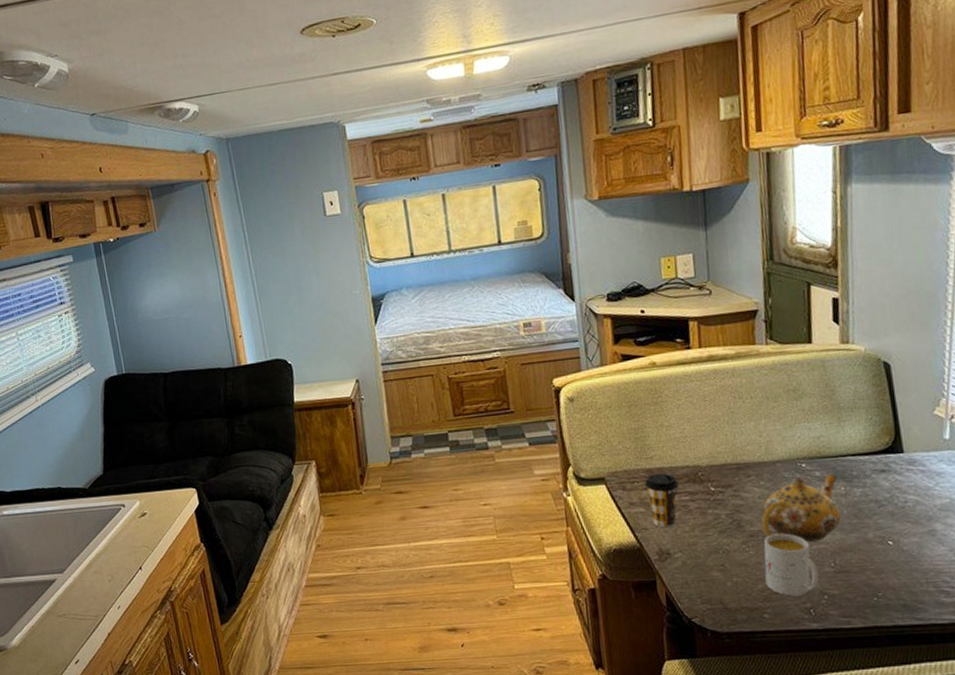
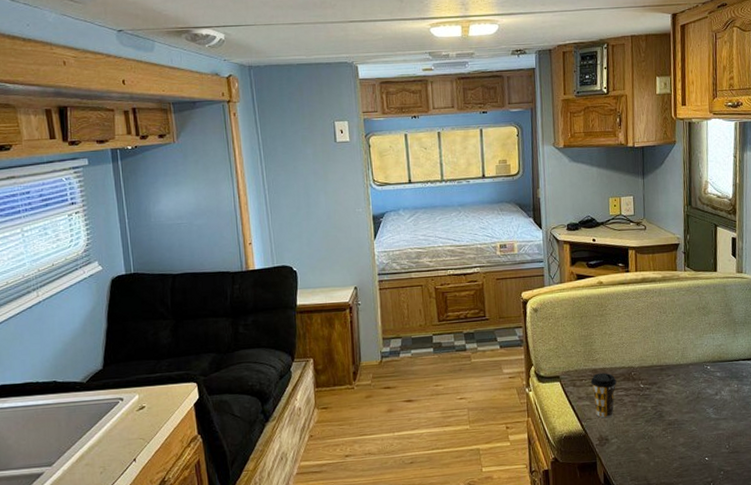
teapot: present [761,474,841,542] -> none [677,374,734,429]
mug: present [763,533,819,596] -> none [678,422,717,473]

